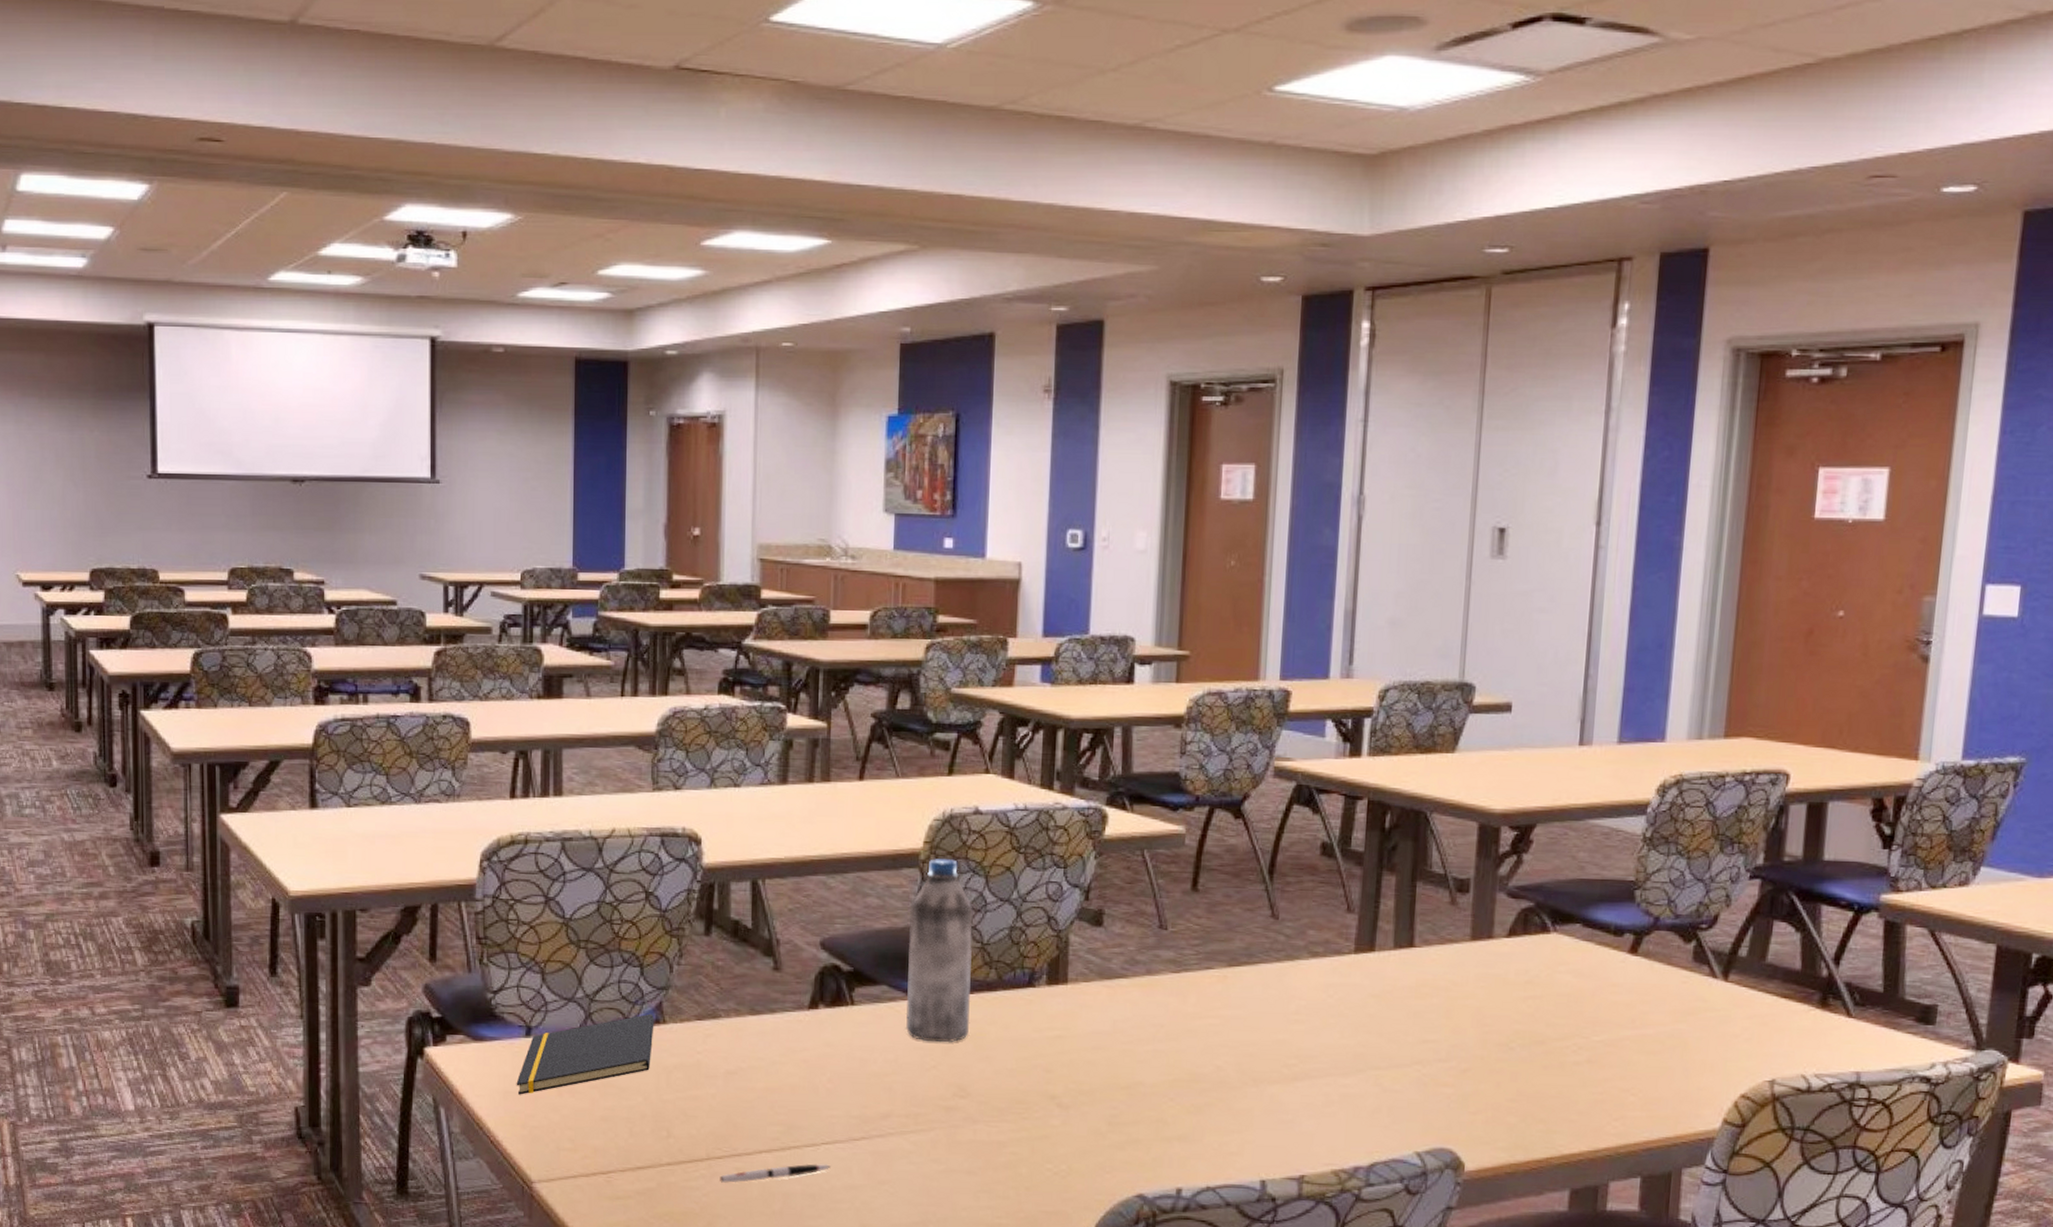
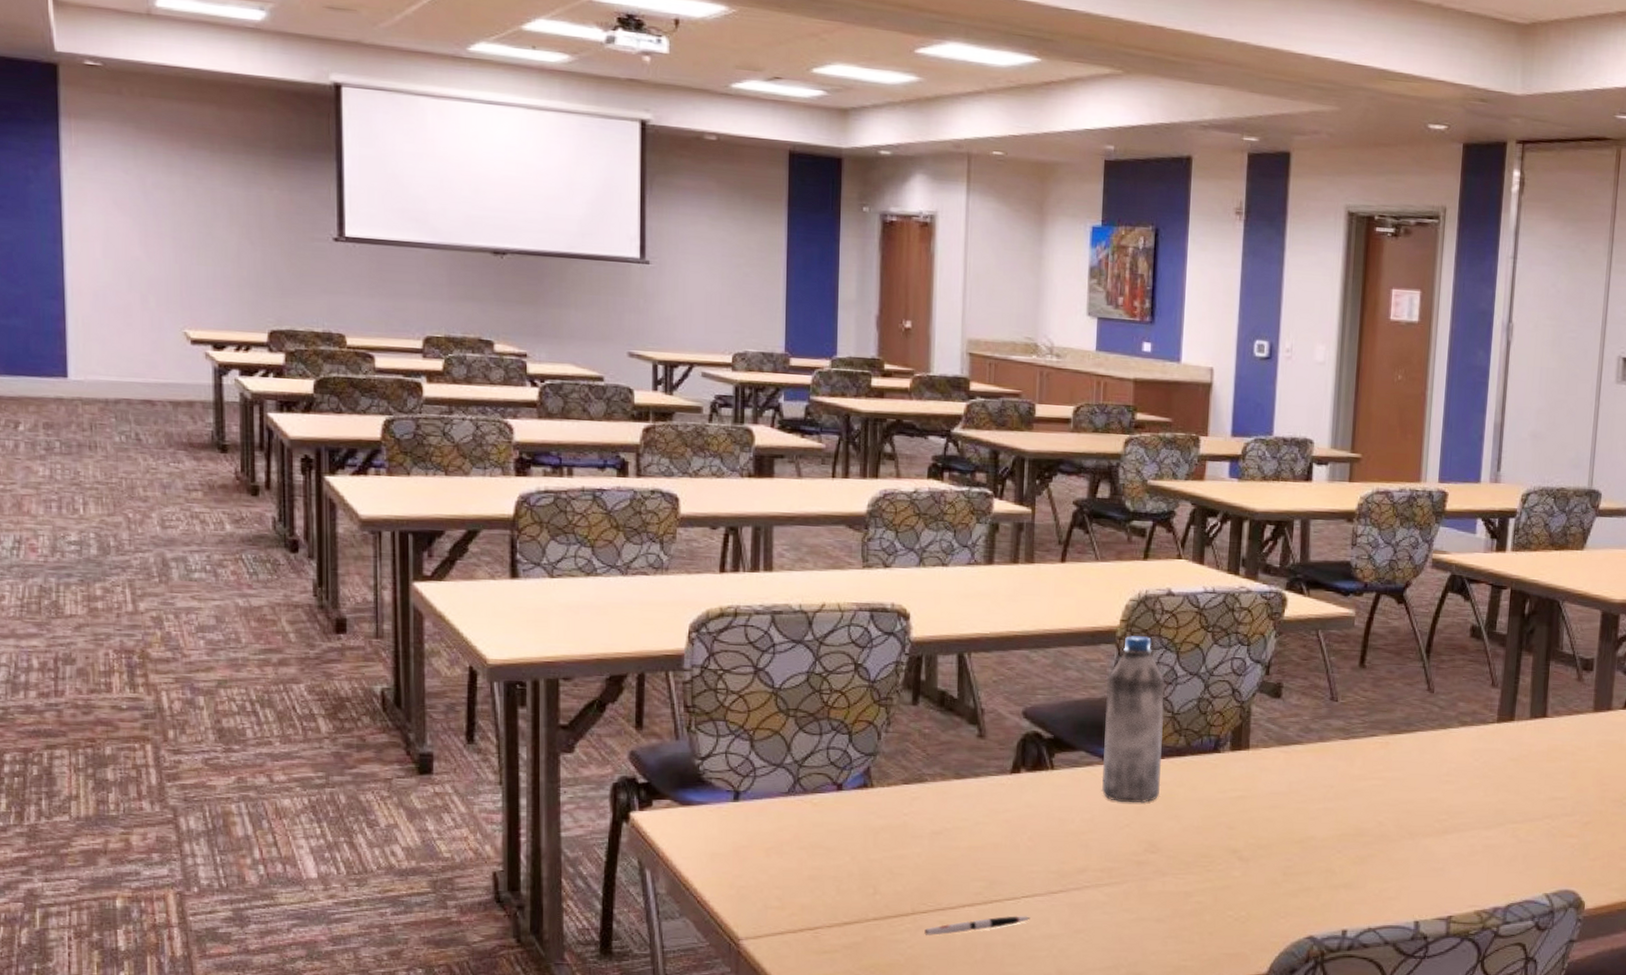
notepad: present [516,1013,655,1095] -> none [724,778,862,857]

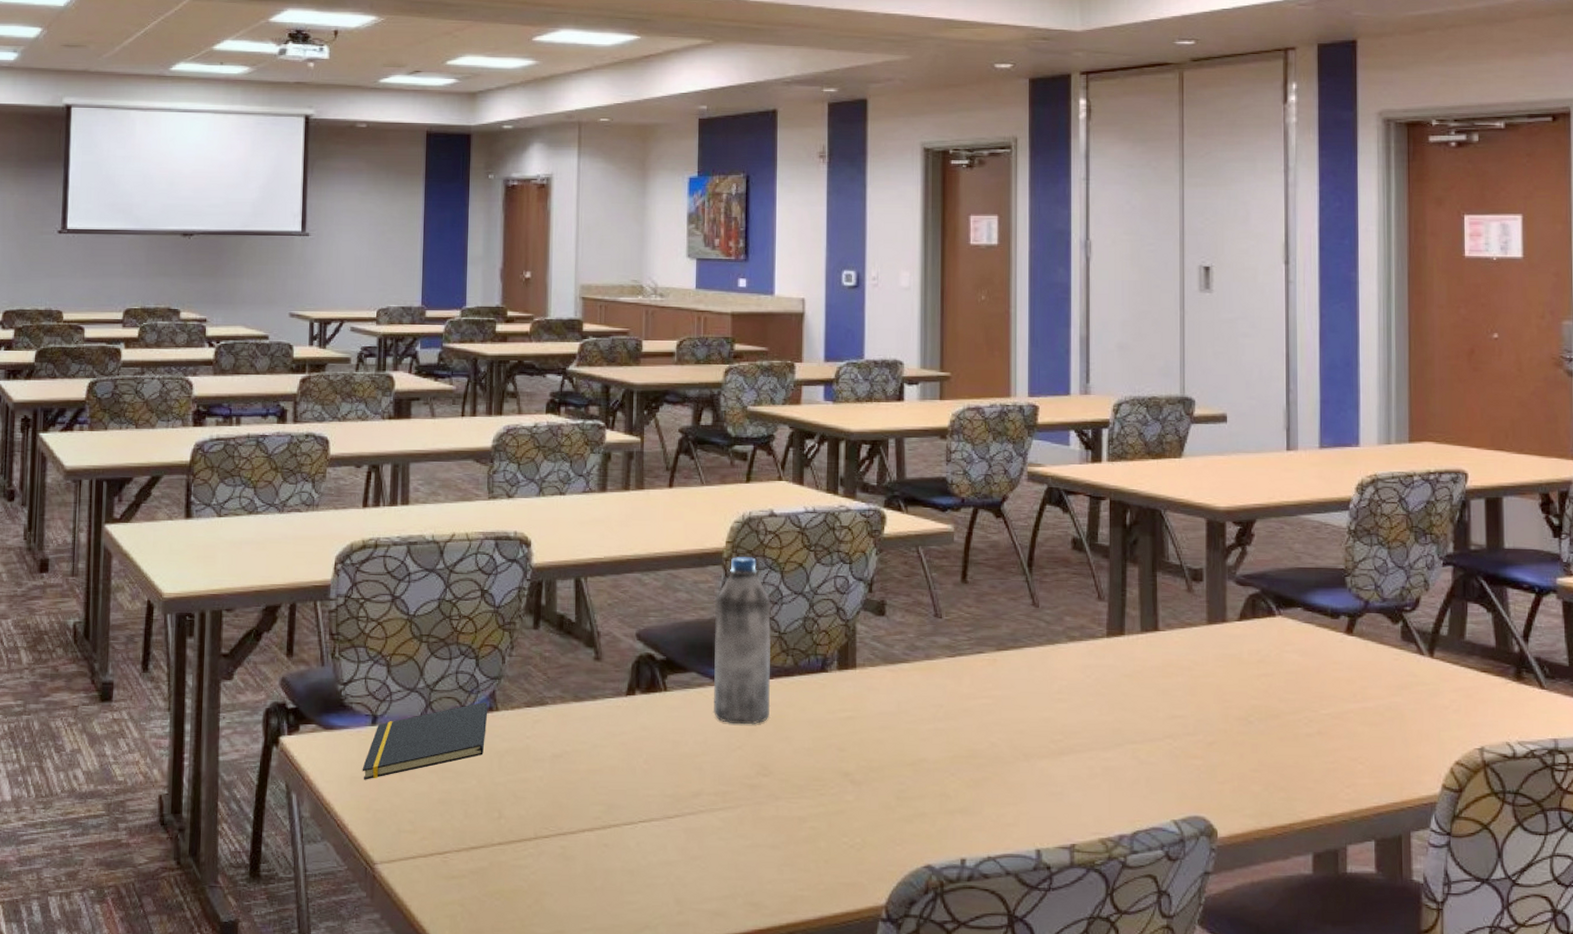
notepad: none [724,778,862,857] -> present [362,702,488,780]
pen: present [924,915,1030,936] -> none [546,841,648,861]

